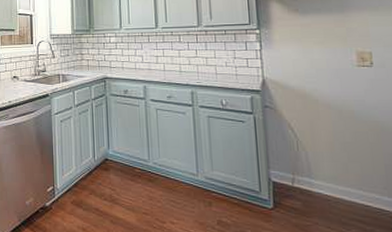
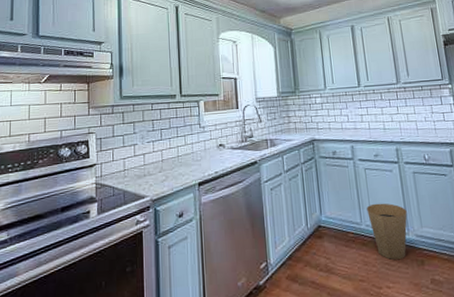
trash can: none [156,143,198,199] -> present [367,203,407,260]

